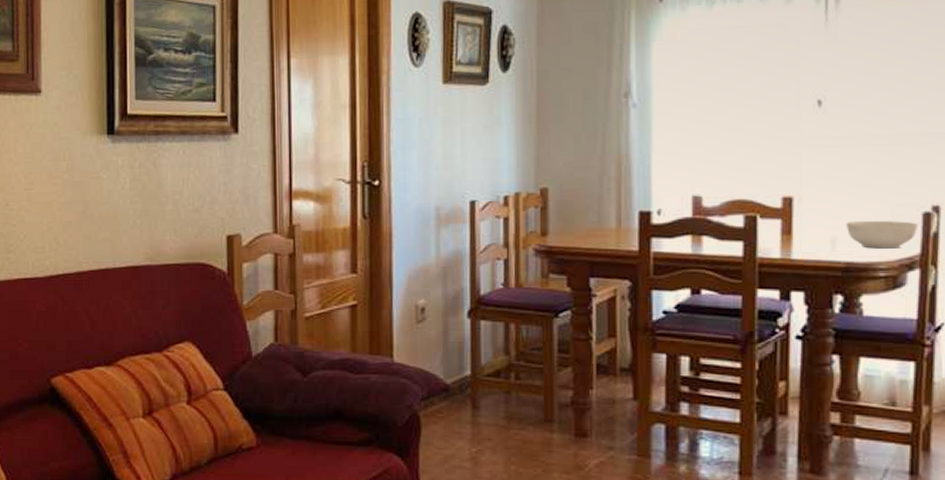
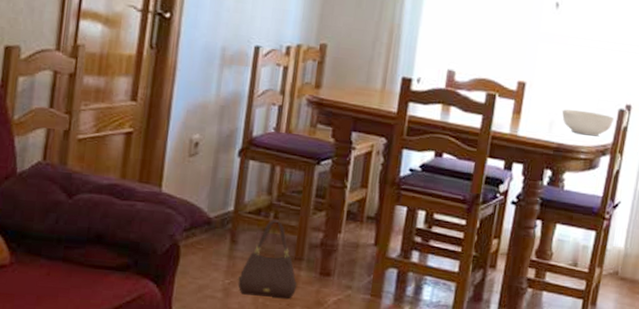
handbag: none [484,380,552,464] -> present [237,219,298,299]

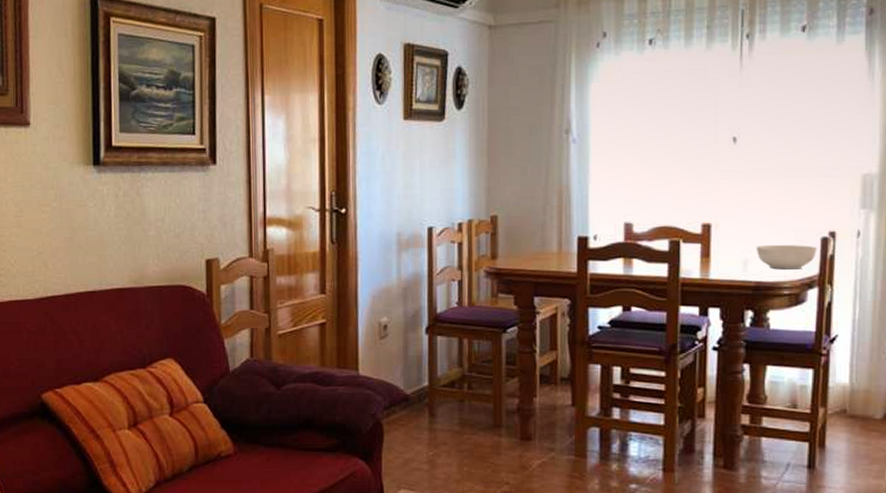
handbag: present [237,219,298,299] -> none [440,389,500,465]

